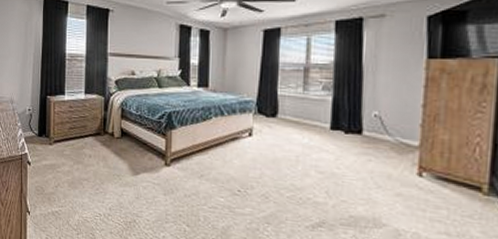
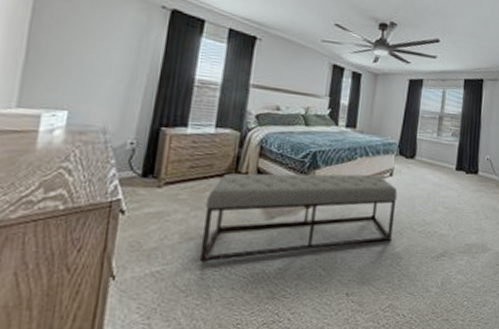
bench: none [84,133,259,208] -> present [199,173,398,263]

